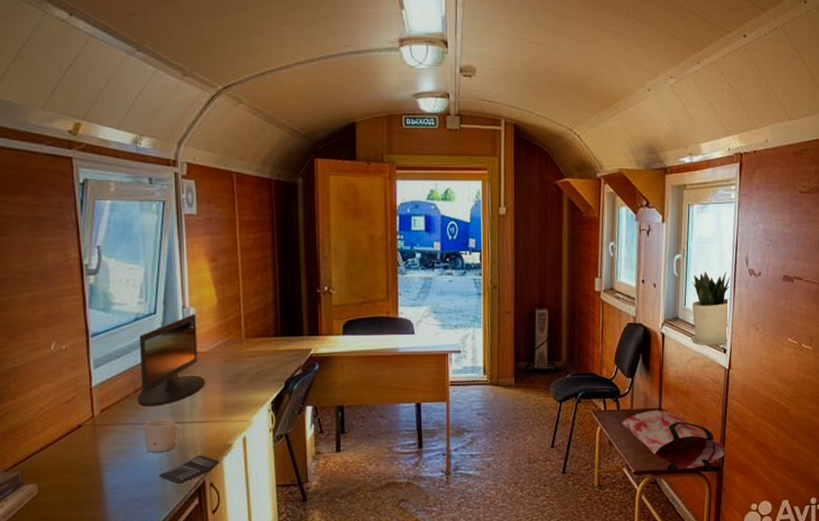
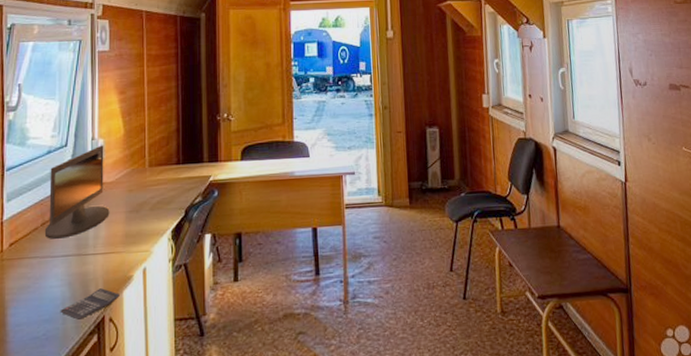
mug: present [144,417,185,452] -> none [49,250,88,287]
bag: present [621,409,728,472] -> none [520,227,634,295]
planter: present [691,272,731,346] -> none [578,83,620,159]

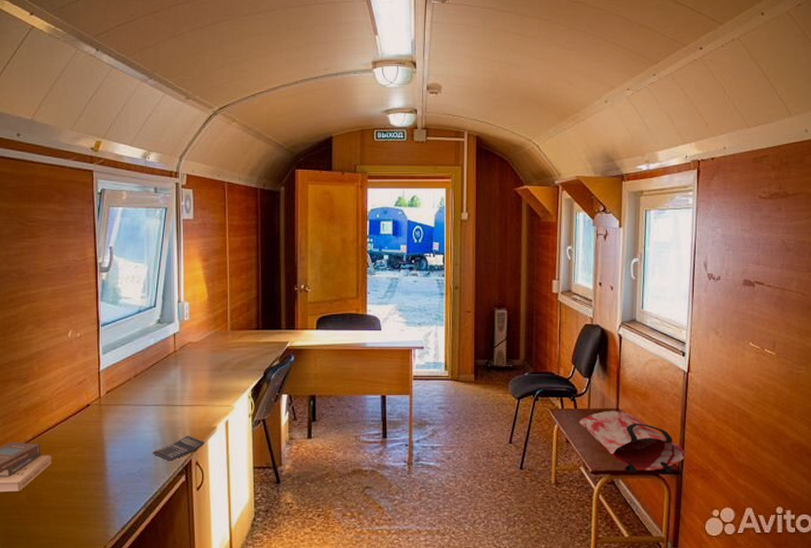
monitor: present [44,145,110,239] -> none [137,308,195,390]
bag: none [520,227,634,295] -> present [578,410,687,474]

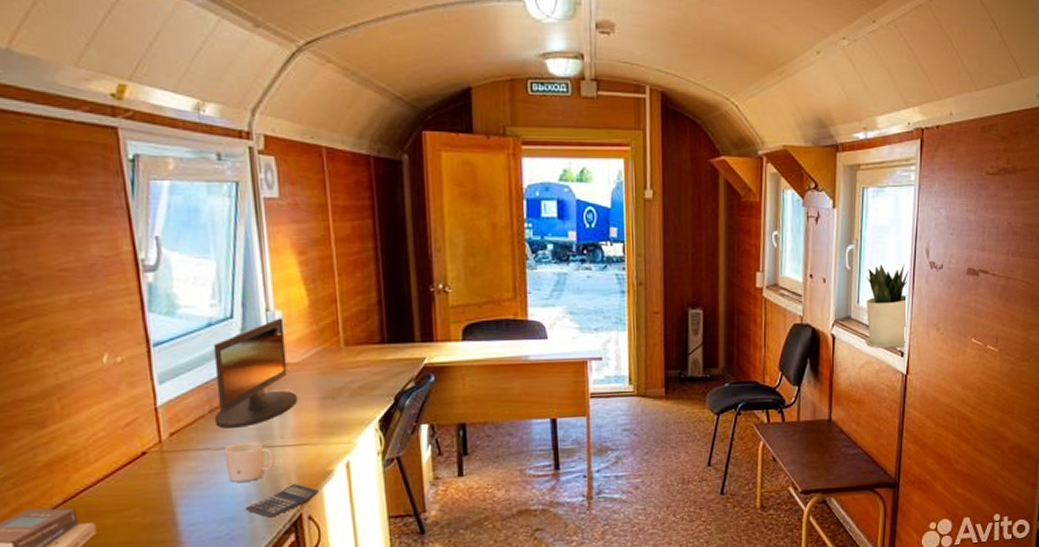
monitor: none [137,308,195,390] -> present [213,317,298,428]
mug: none [141,400,176,431] -> present [224,441,276,482]
bag: present [578,410,687,474] -> none [786,421,904,490]
planter: none [648,275,689,349] -> present [864,264,910,349]

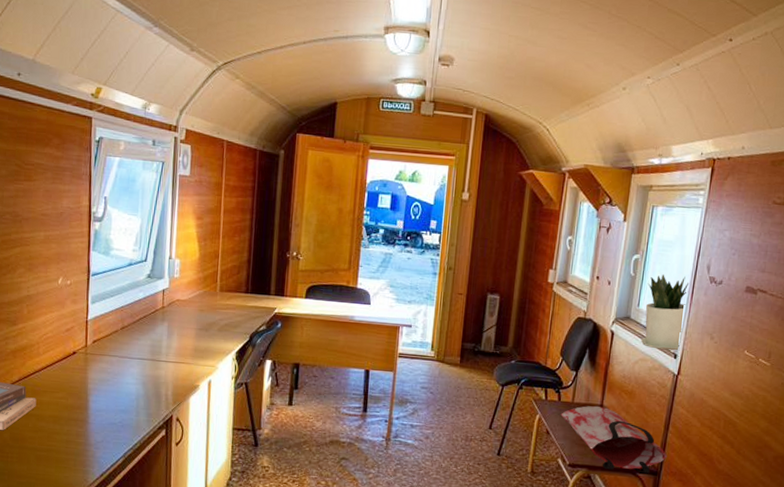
monitor: present [213,317,298,428] -> none [123,265,182,344]
mug: present [224,441,276,482] -> none [126,354,160,385]
calculator: present [245,484,319,518] -> none [134,392,187,415]
bag: none [786,421,904,490] -> present [560,405,668,474]

